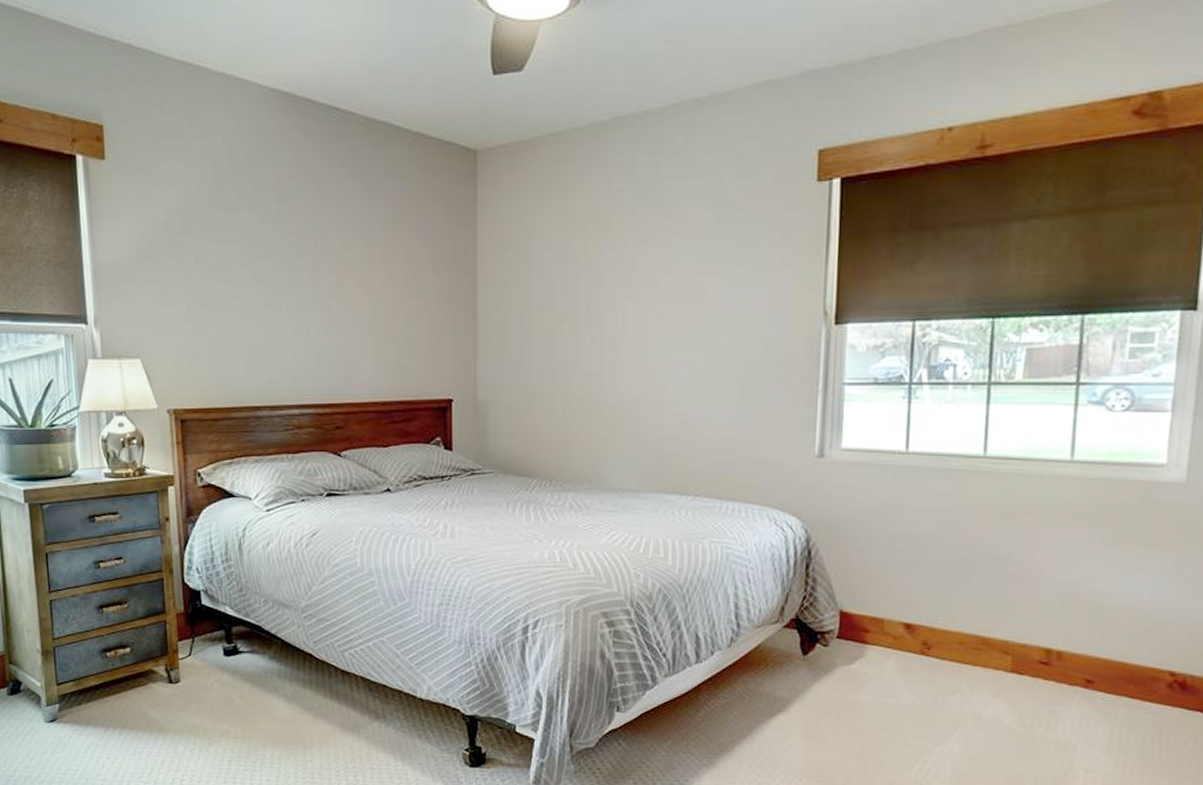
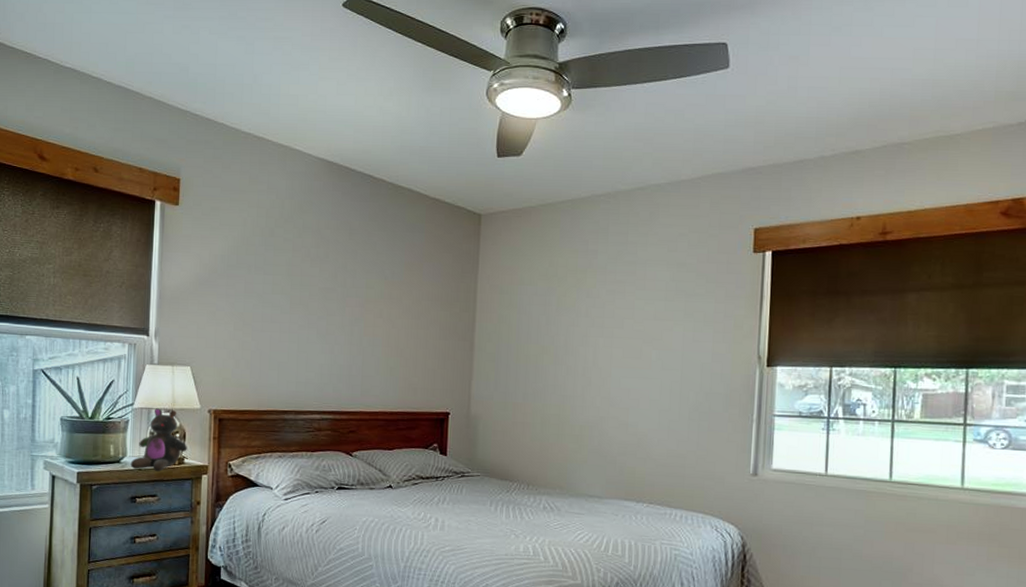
stuffed bear: none [83,411,148,485] -> present [130,408,187,472]

